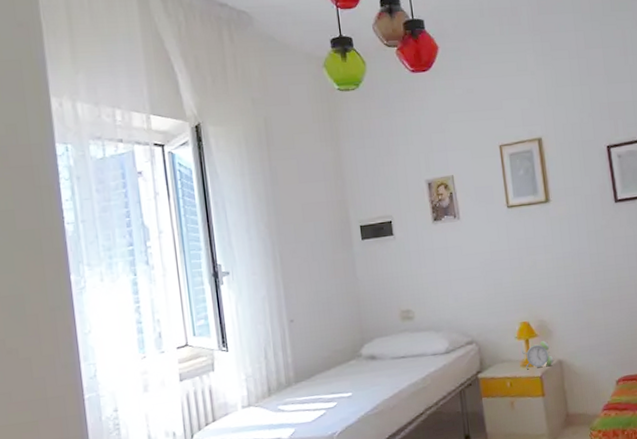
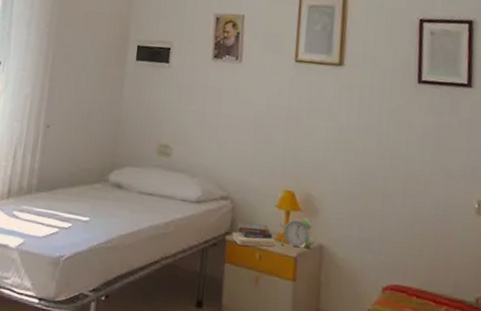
books: none [483,356,522,380] -> present [232,222,276,247]

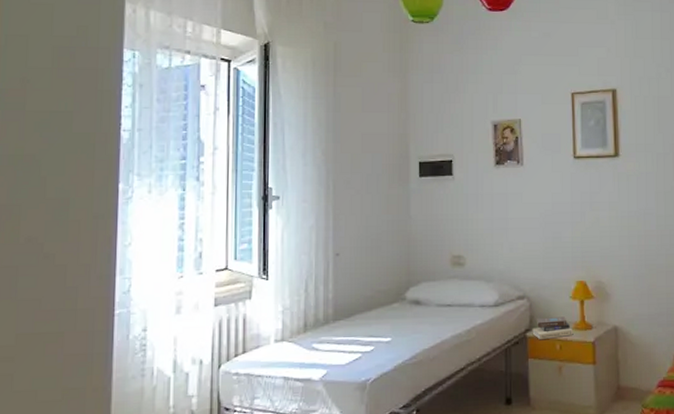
alarm clock: present [279,217,314,249] -> none [574,304,608,334]

